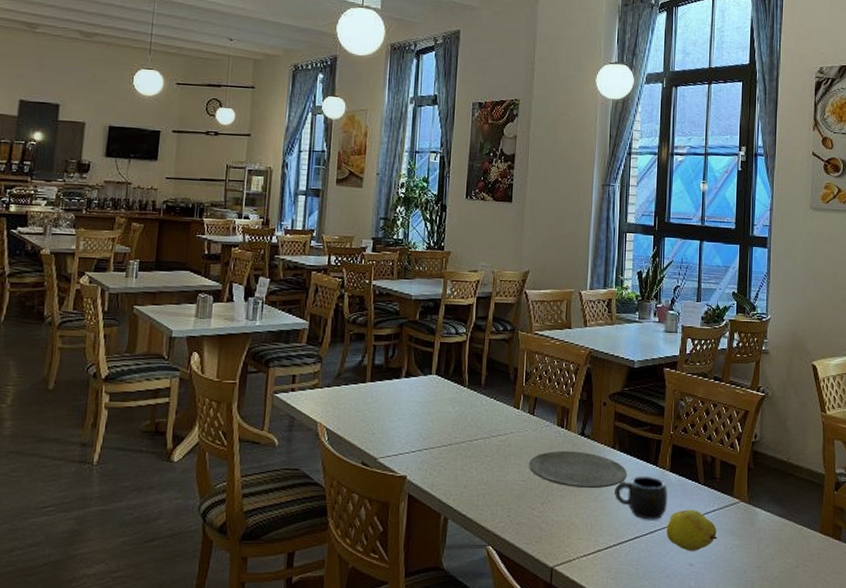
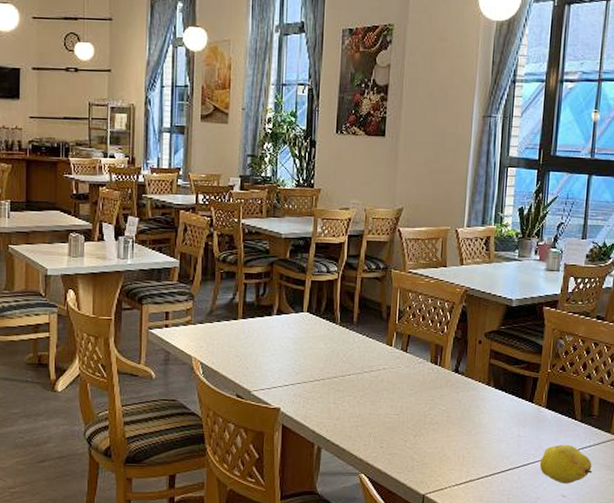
plate: present [529,451,627,489] -> none [402,387,502,423]
mug: present [614,476,667,520] -> none [488,412,543,454]

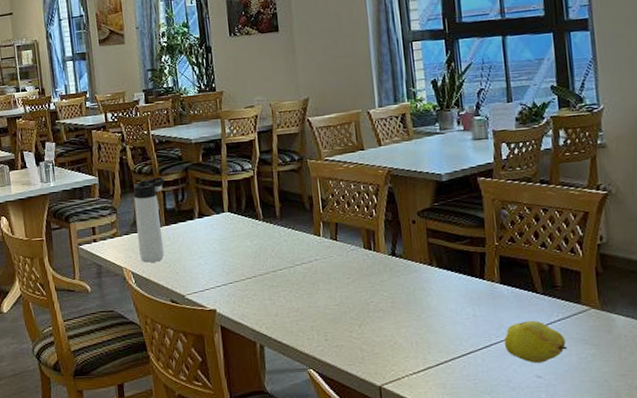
thermos bottle: none [211,267,249,355] -> present [133,176,165,263]

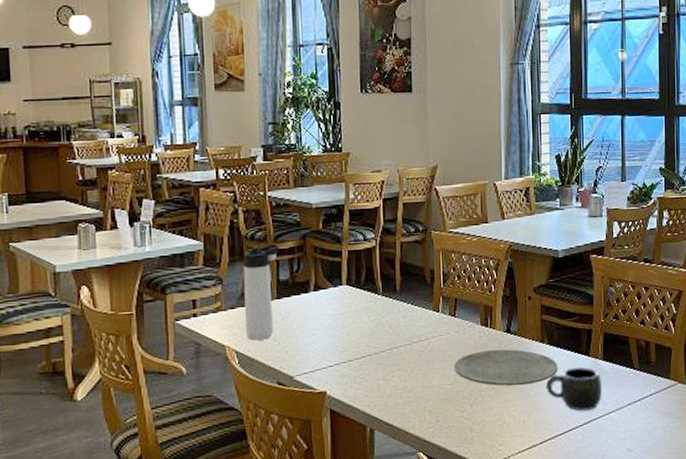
plate: none [339,272,451,308] -> present [454,349,559,386]
mug: none [438,290,502,335] -> present [546,367,602,411]
fruit: present [503,320,568,363] -> none [602,395,656,437]

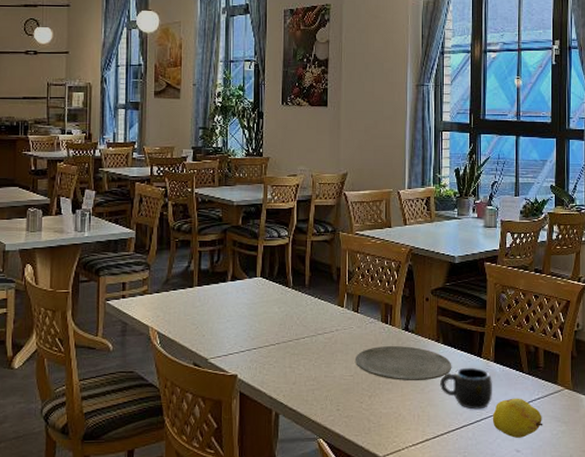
thermos bottle: present [243,244,280,341] -> none [167,236,203,323]
fruit: none [602,395,656,437] -> present [492,398,543,438]

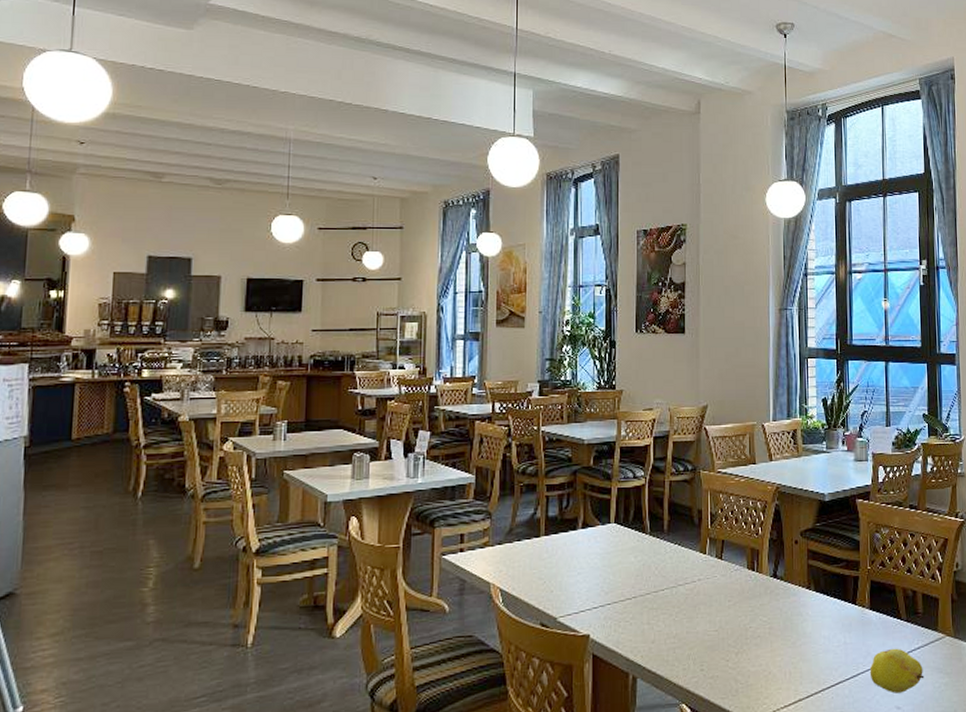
plate: present [356,346,452,382] -> none [720,595,825,635]
mug: present [440,367,492,410] -> none [813,616,869,663]

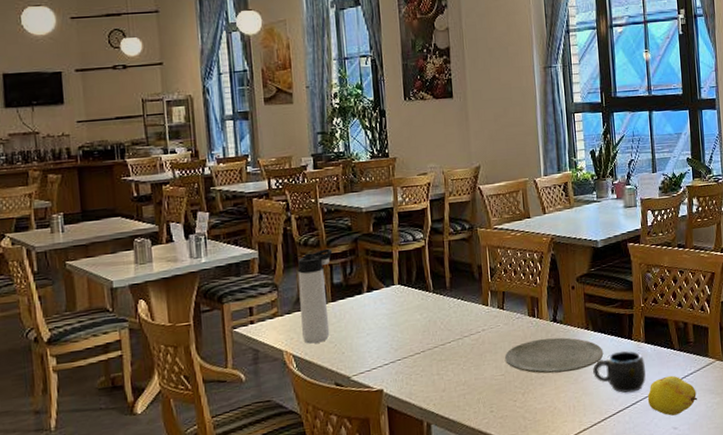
thermos bottle: none [511,479,551,578] -> present [297,248,333,344]
plate: none [720,595,825,635] -> present [505,337,604,374]
mug: none [813,616,869,663] -> present [593,350,646,393]

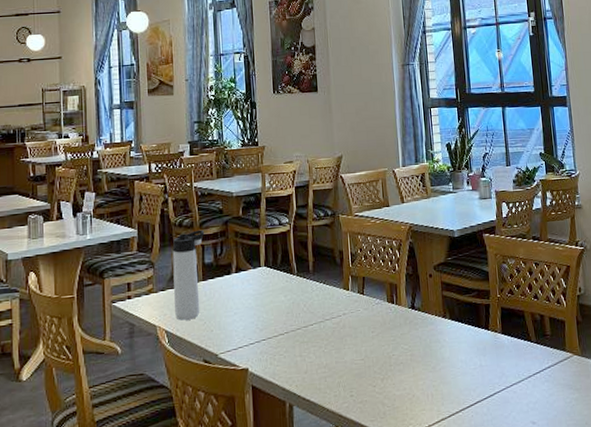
plate: present [505,337,604,374] -> none [365,324,461,361]
mug: present [593,350,646,393] -> none [450,340,503,384]
fruit: present [647,375,698,416] -> none [505,368,556,410]

